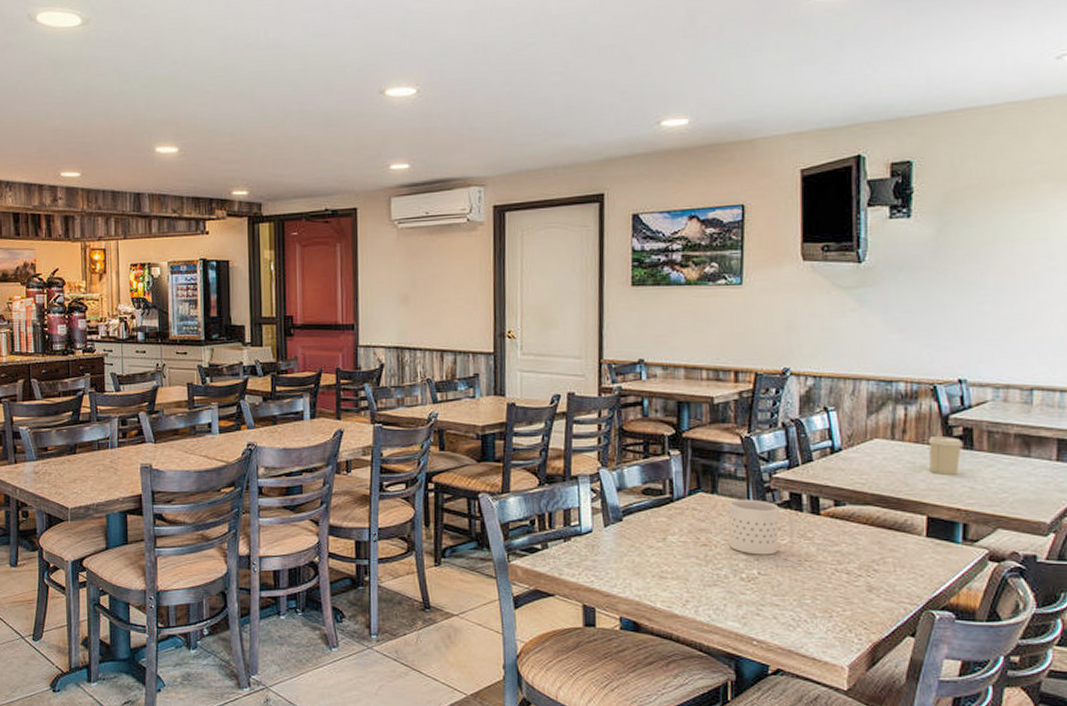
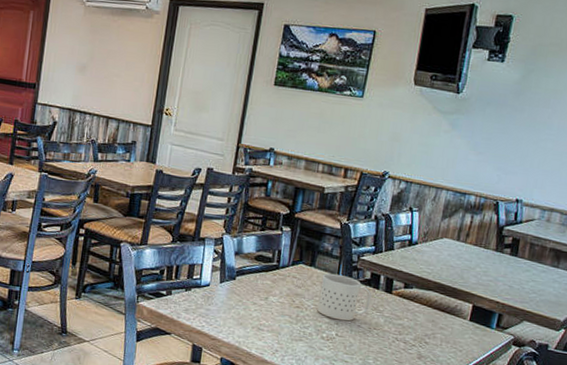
cup: present [927,436,961,475] -> none [481,242,510,275]

